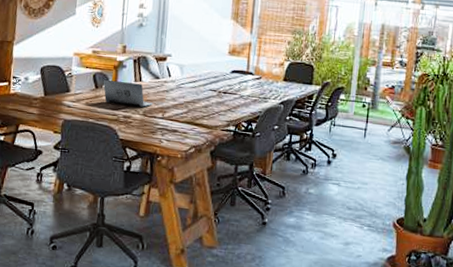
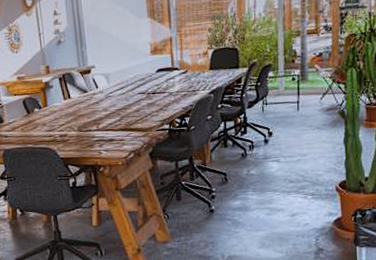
laptop: present [103,79,153,107] -> none [33,101,86,126]

